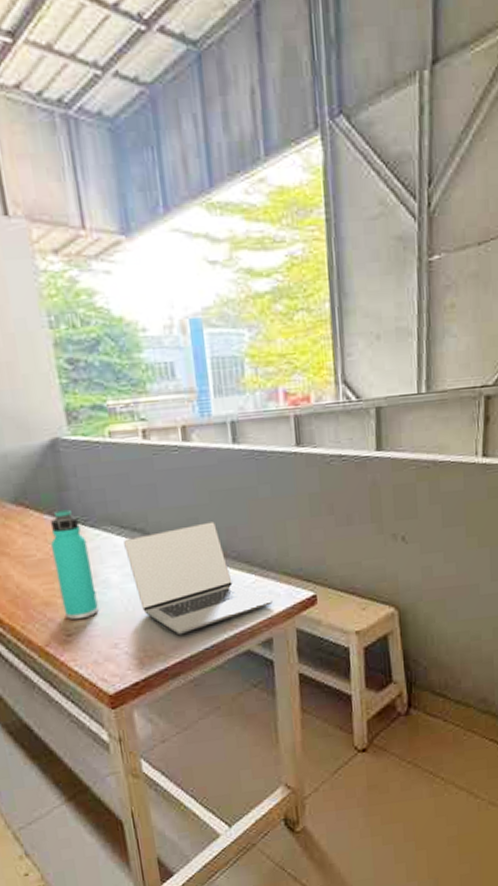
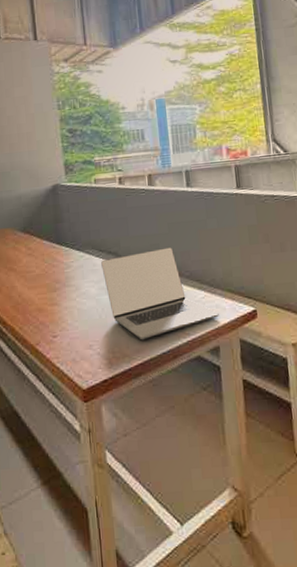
thermos bottle: present [50,509,99,620] -> none [47,236,79,324]

